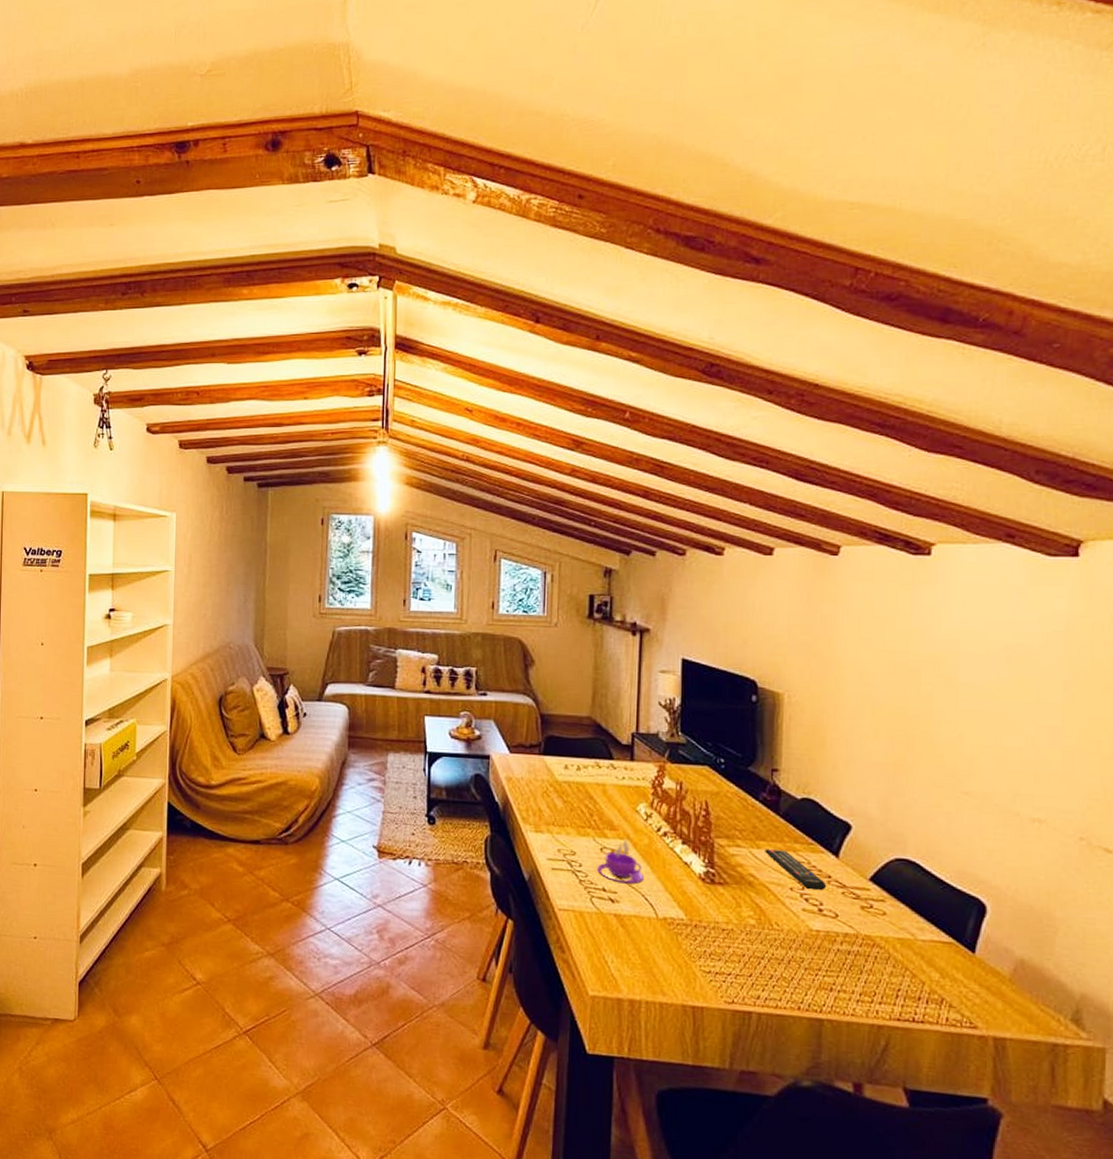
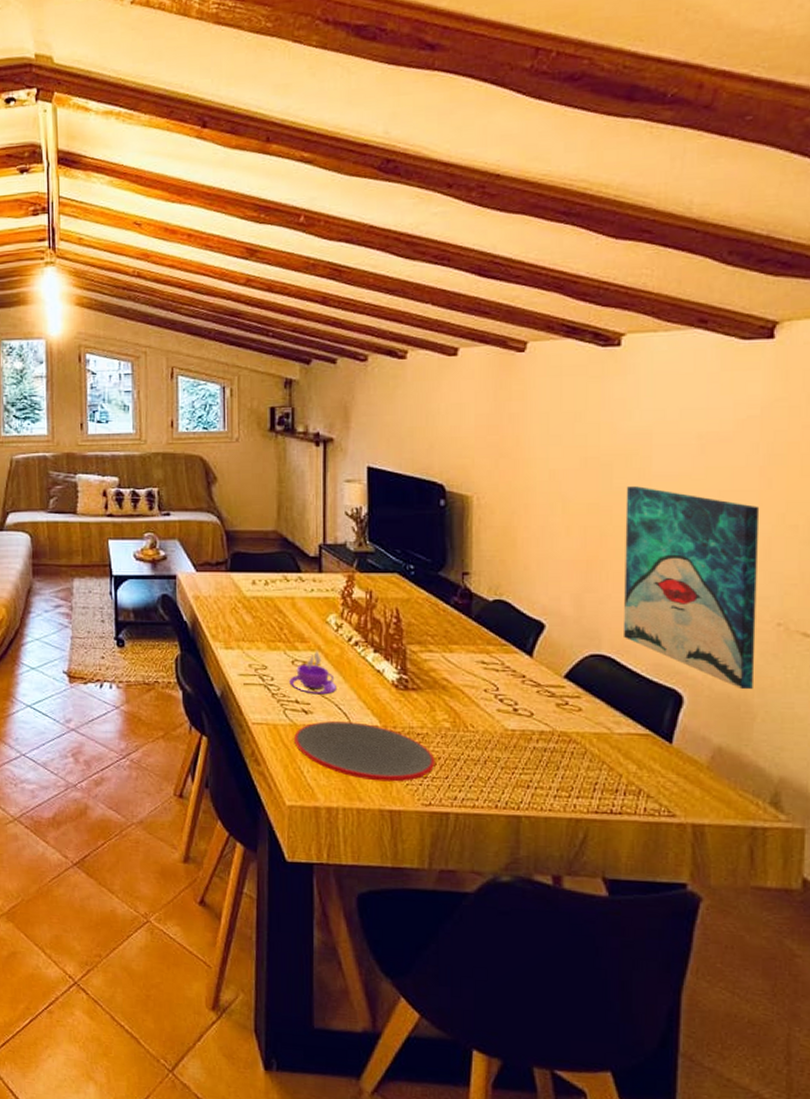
plate: none [600,911,740,978] -> present [294,721,435,782]
remote control: present [765,849,827,891] -> none [458,653,521,691]
wall art: none [929,693,1064,903] -> present [624,486,760,690]

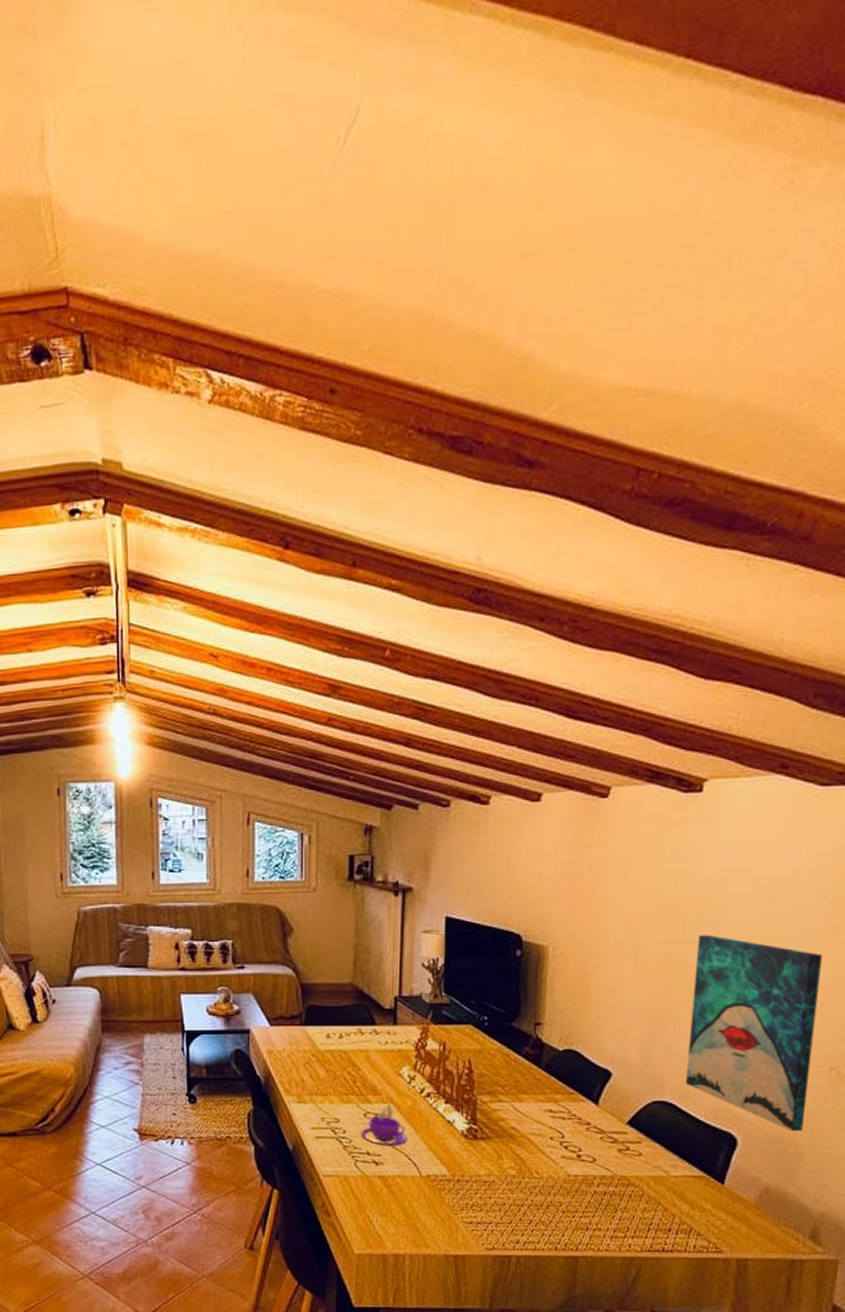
plate: present [294,721,435,782] -> none [364,1172,500,1228]

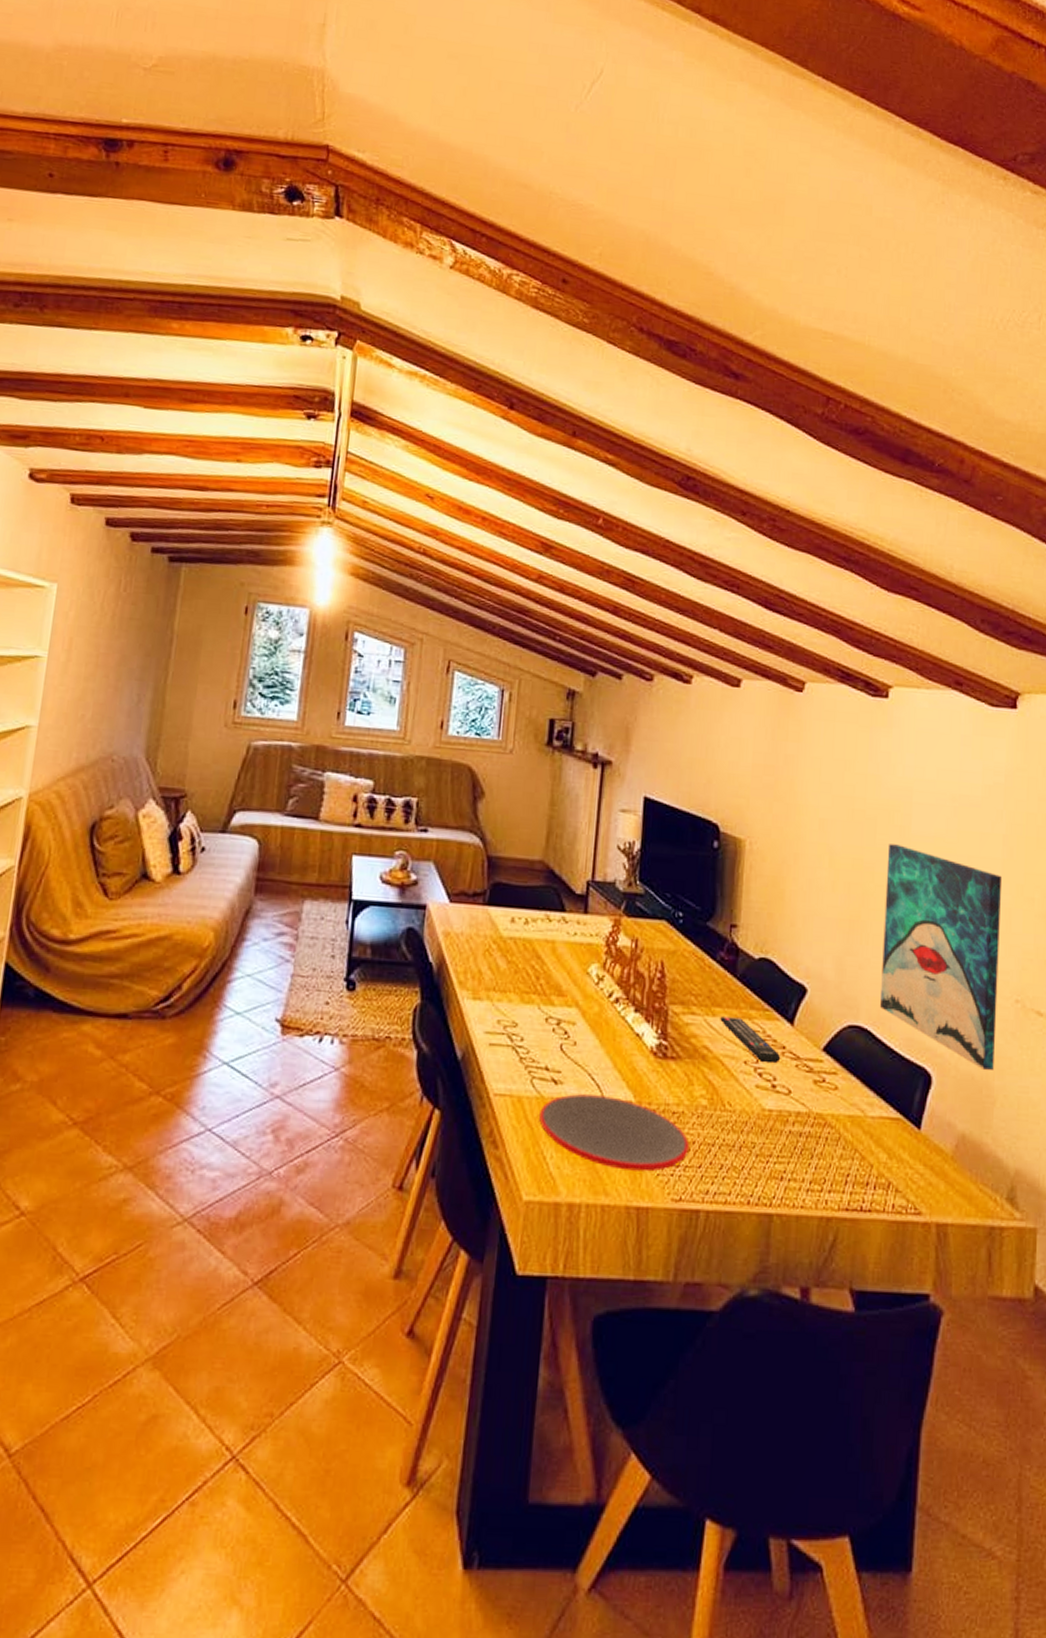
coffee cup: present [361,1102,407,1146] -> none [540,1006,591,1061]
plate: none [364,1172,500,1228] -> present [539,1094,690,1172]
remote control: none [526,1102,586,1138] -> present [720,1016,781,1064]

